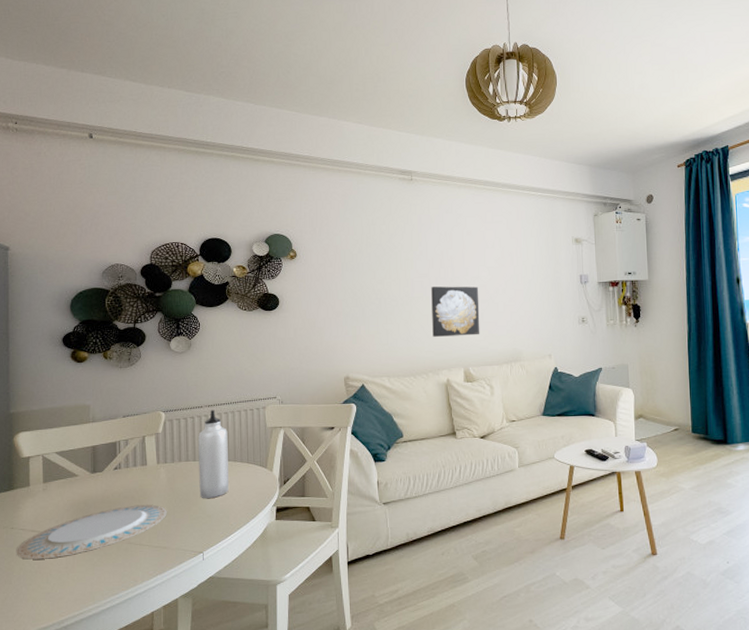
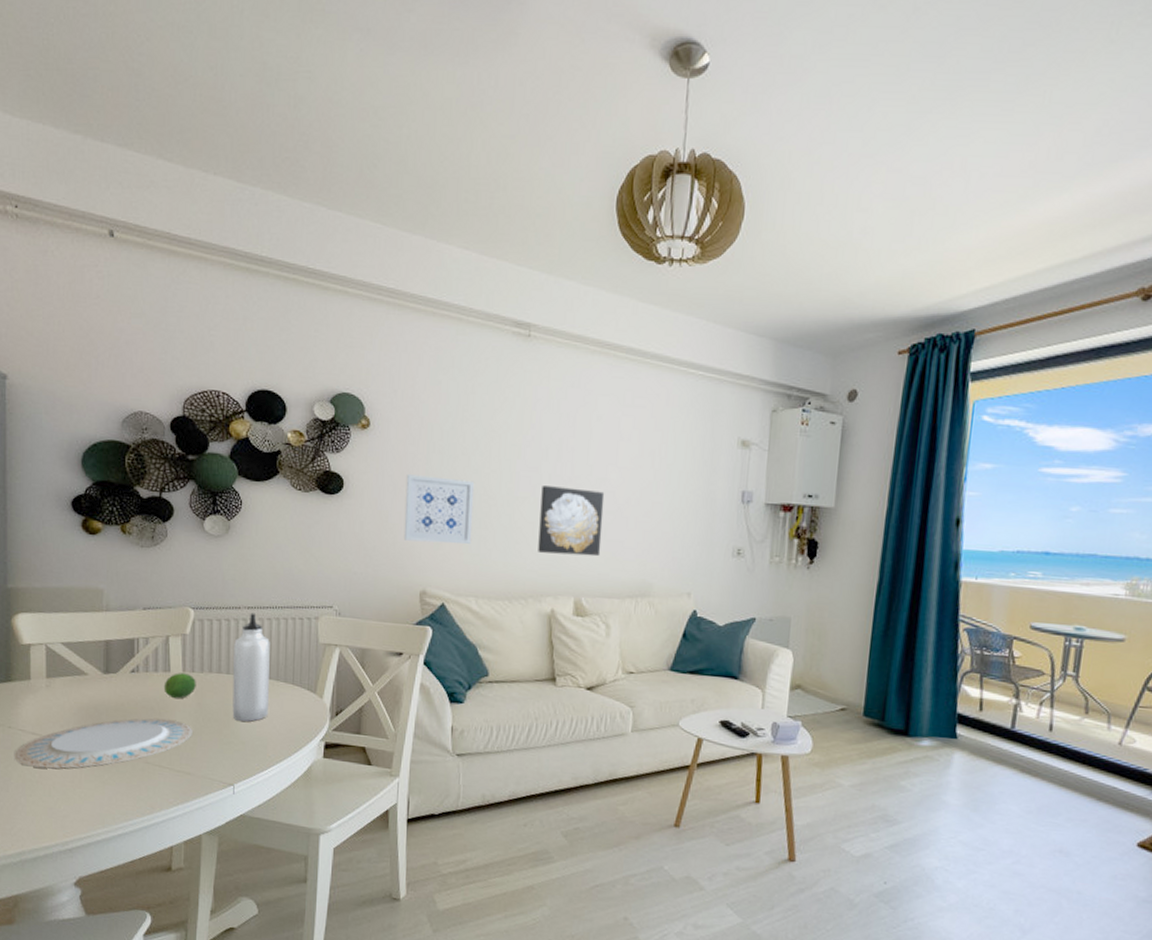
fruit: none [142,465,169,487] -> present [163,673,196,699]
wall art: none [327,289,381,339] -> present [403,474,475,544]

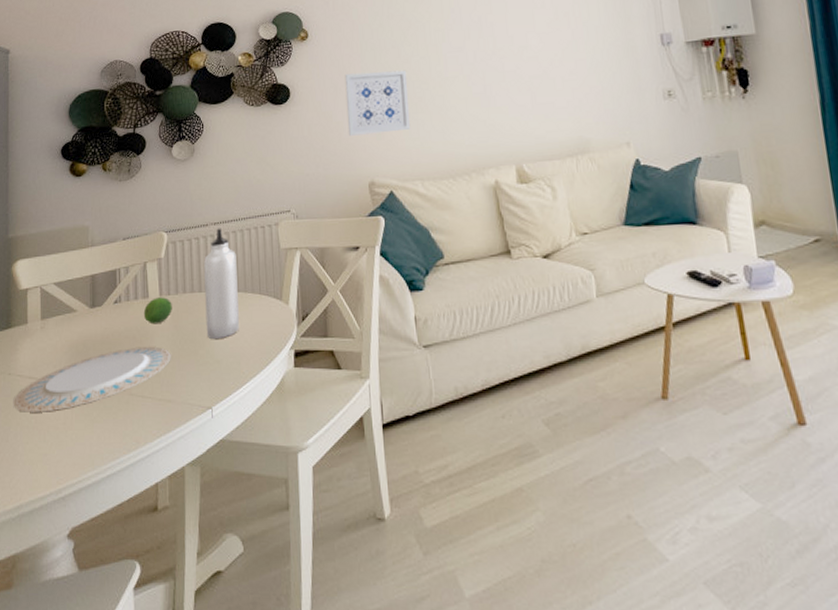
wall art: present [538,486,605,557] -> none [468,58,534,126]

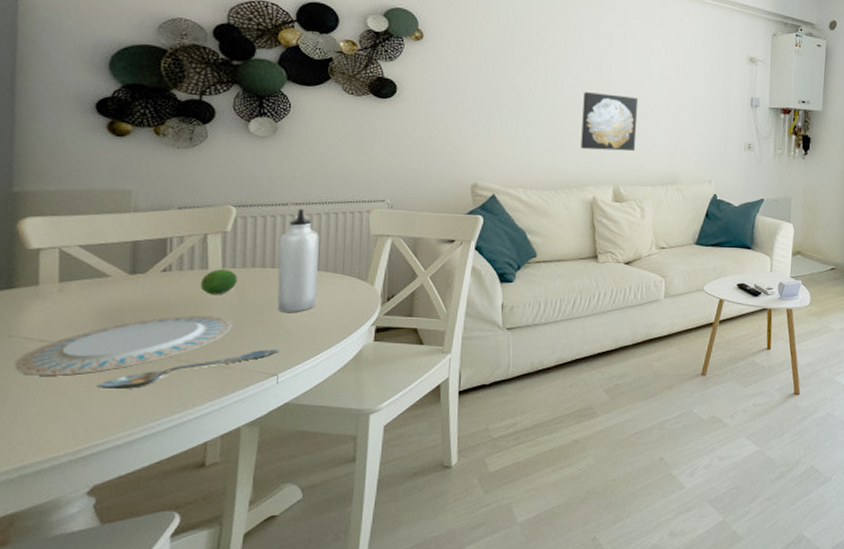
spoon: none [70,380,212,426] -> present [96,349,280,390]
wall art: present [344,70,411,136] -> none [455,81,523,143]
wall art: none [468,58,534,126] -> present [581,92,639,152]

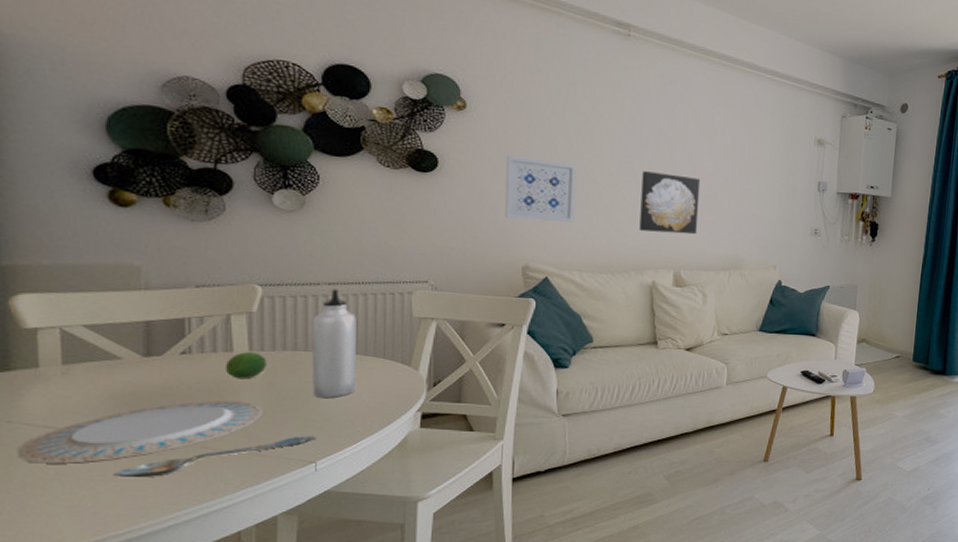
wall art: none [455,81,523,143] -> present [504,156,577,223]

